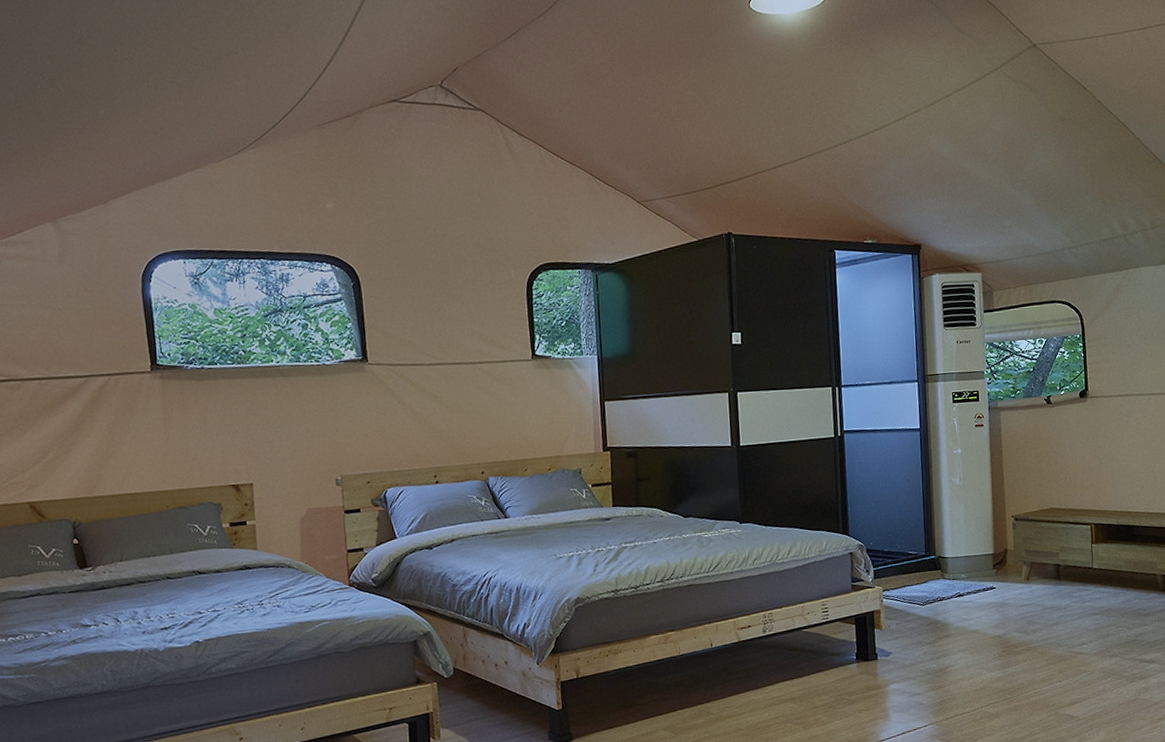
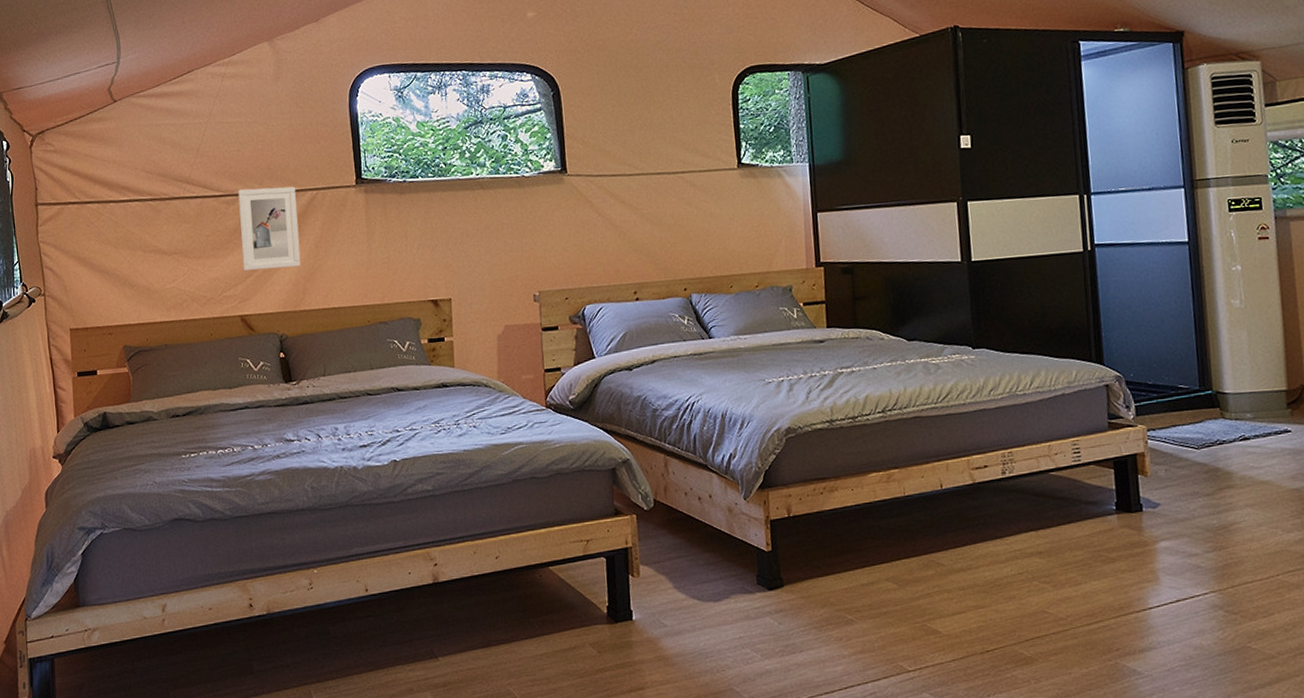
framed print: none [22,372,93,458] -> present [238,186,300,271]

